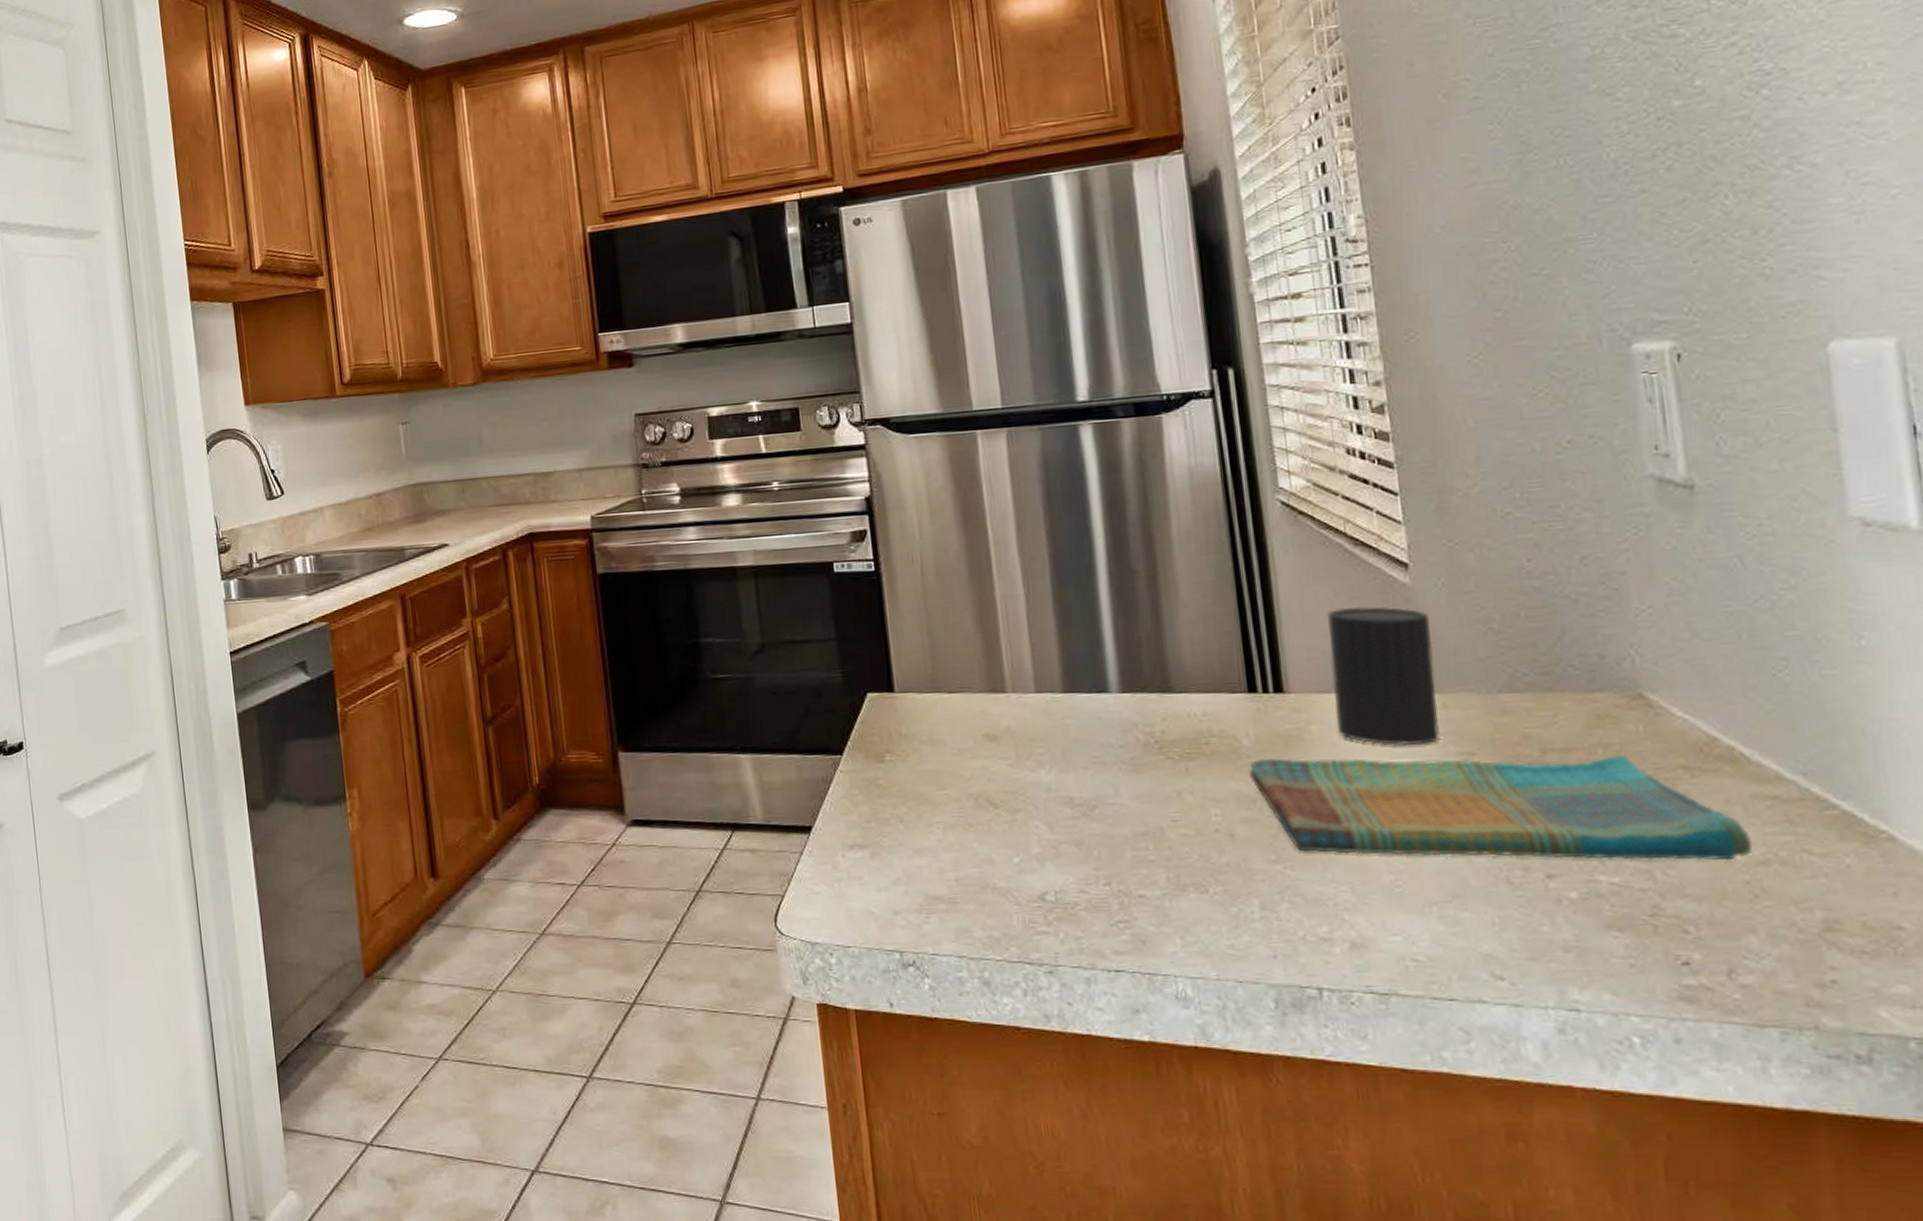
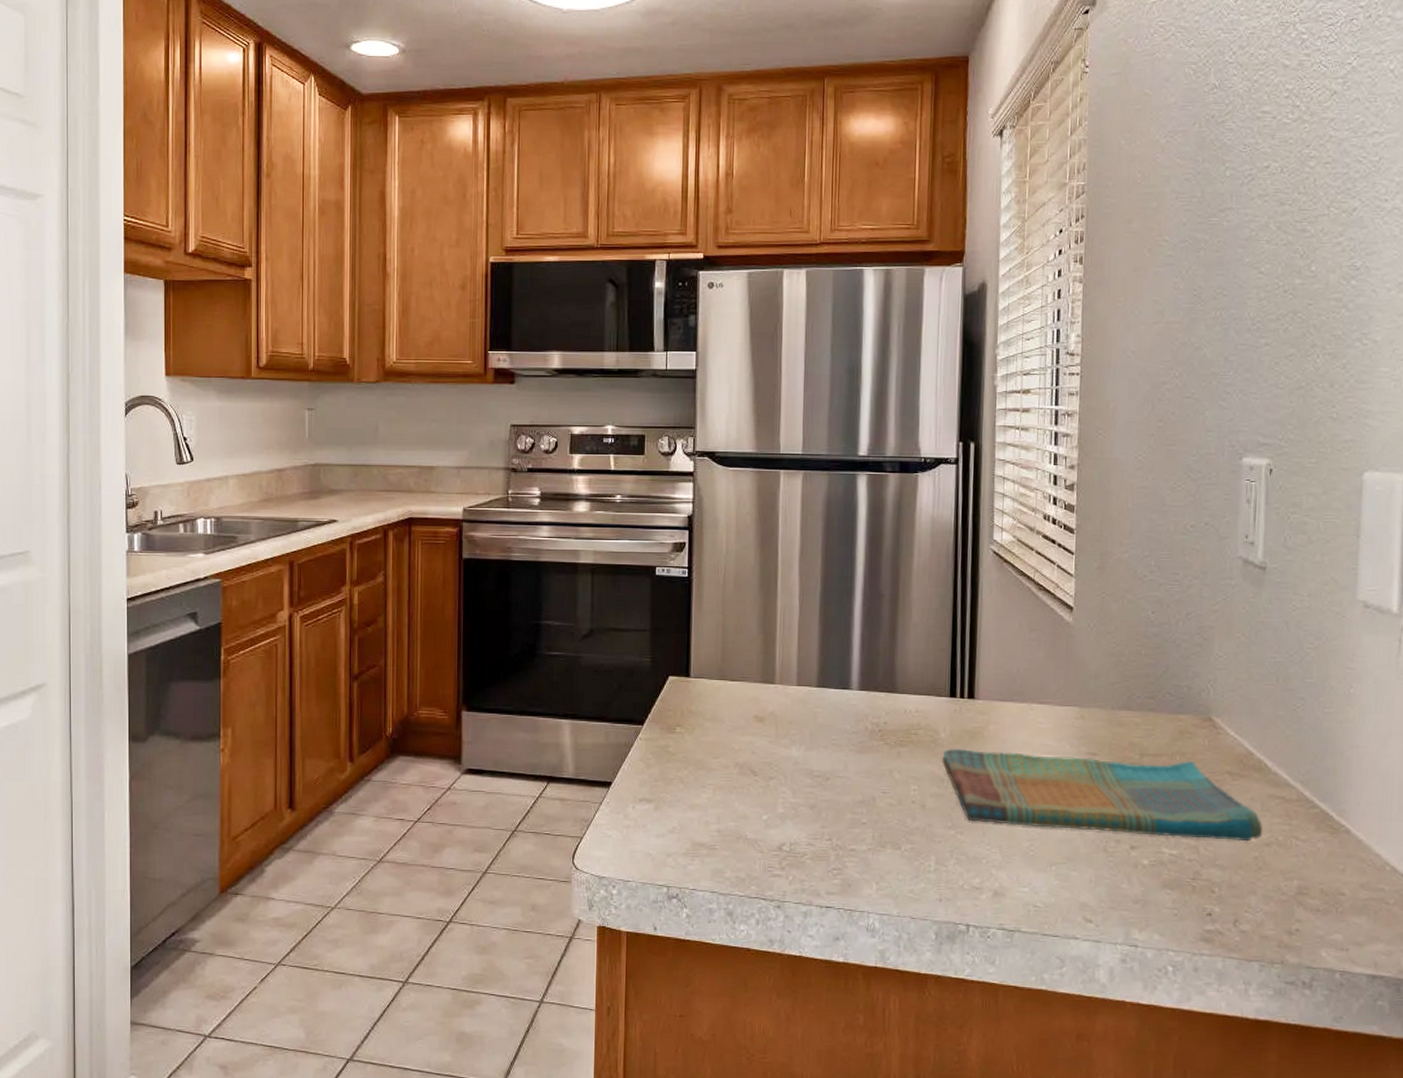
cup: present [1327,606,1440,745] -> none [1007,636,1081,745]

